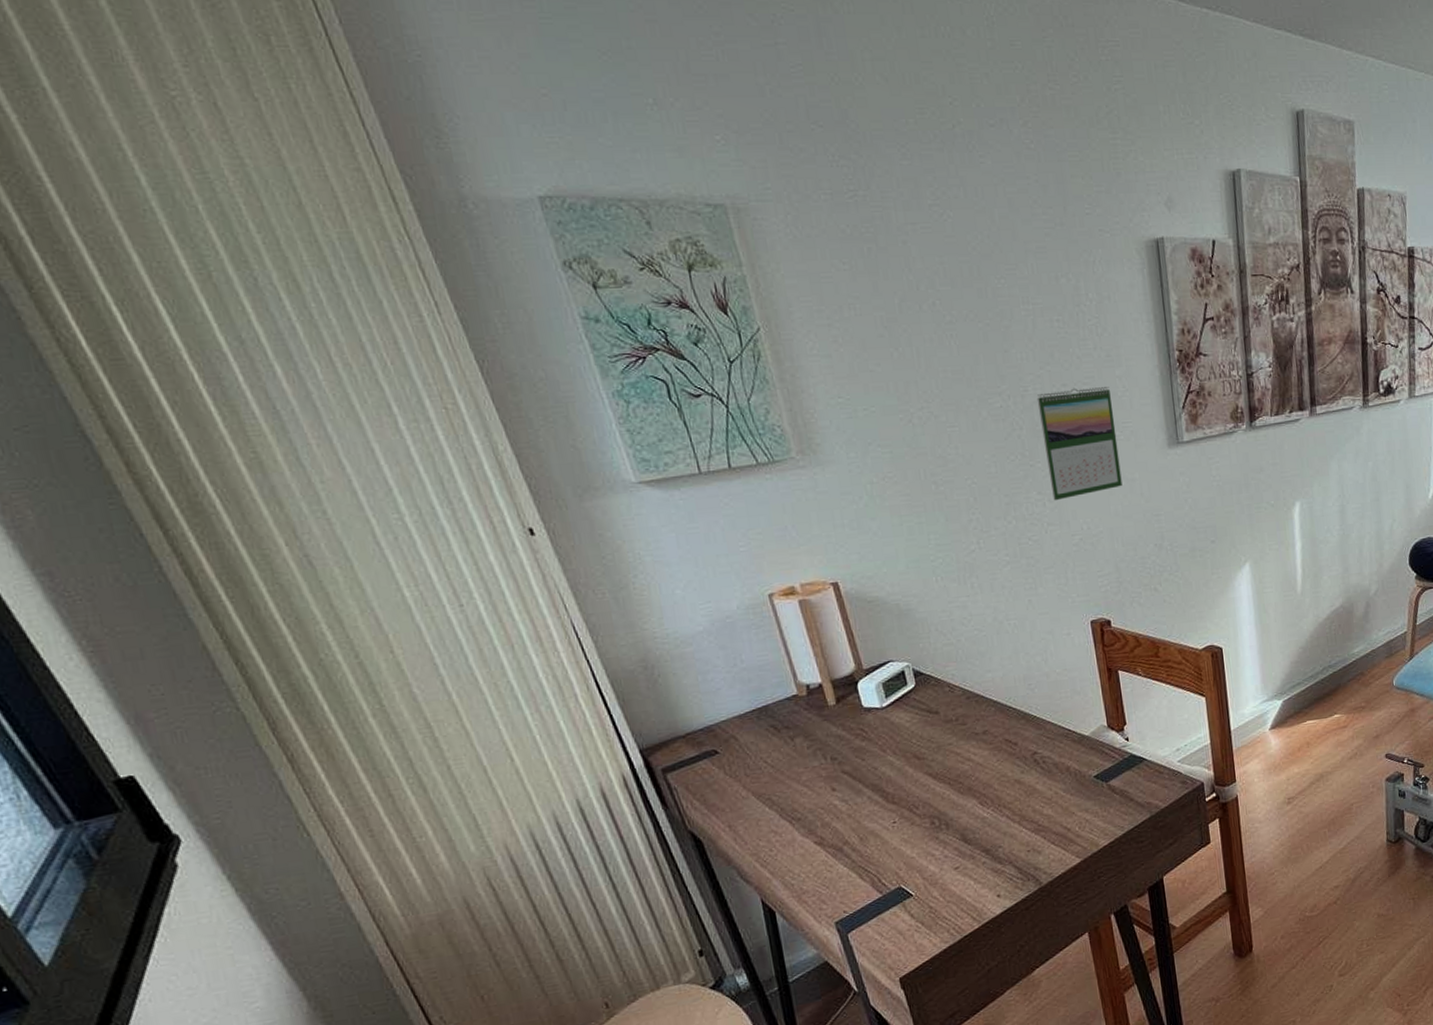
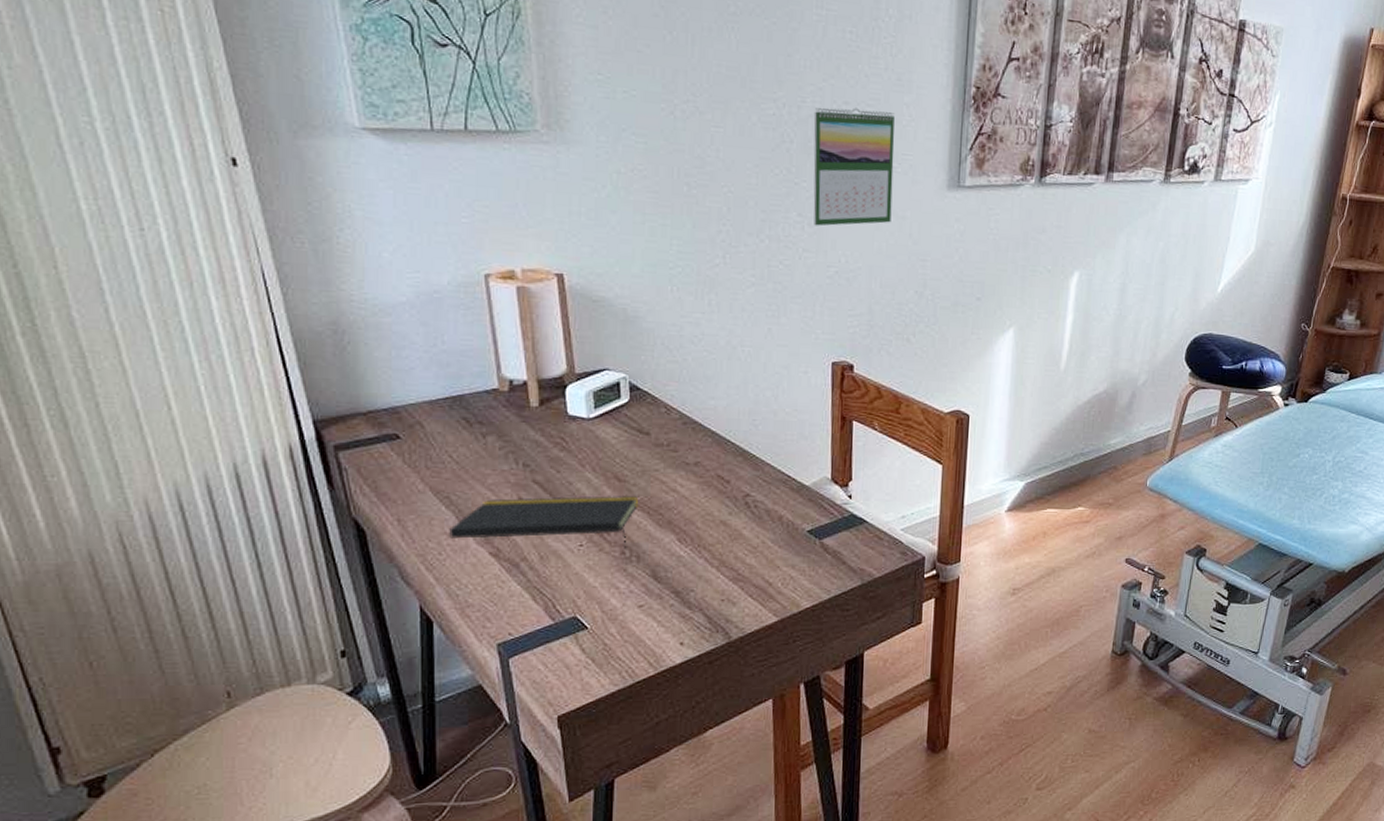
notepad: none [775,770,939,835] -> present [449,494,638,548]

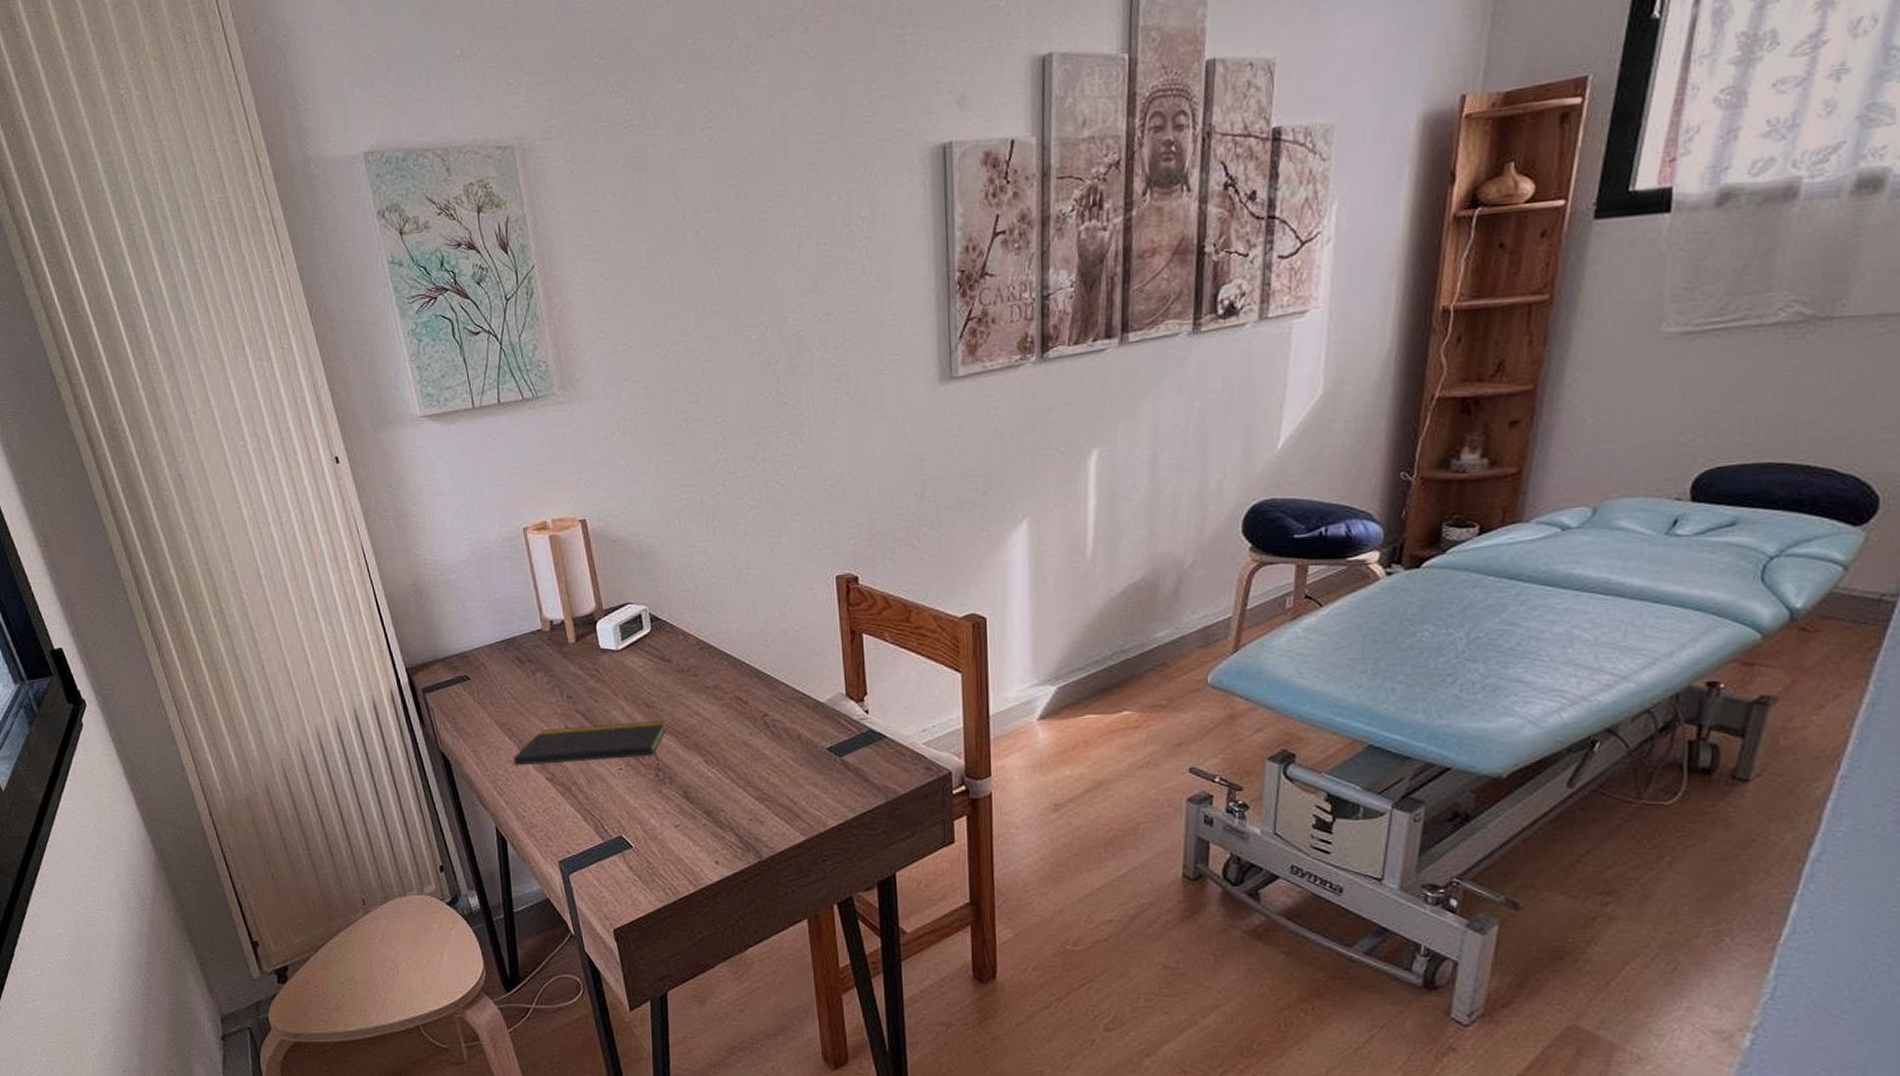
calendar: present [813,107,895,226] -> none [796,315,883,442]

